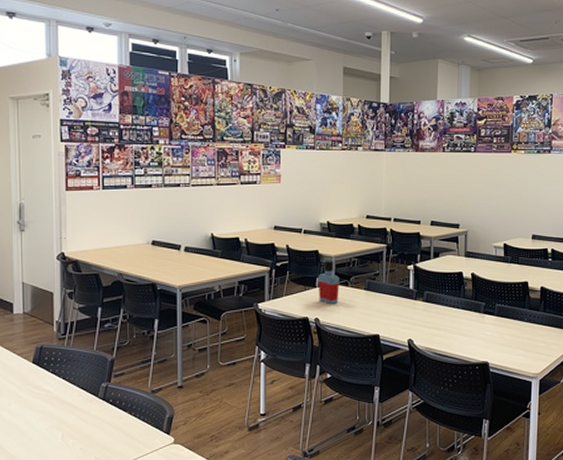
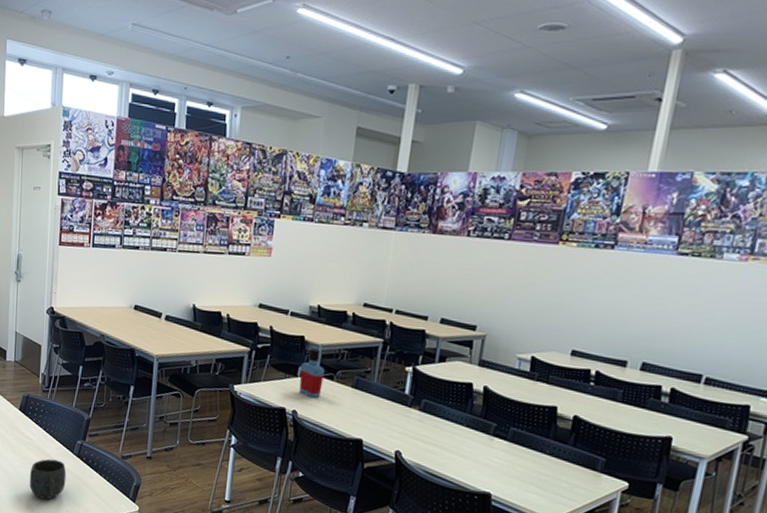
mug: none [49,407,92,452] -> present [29,459,67,500]

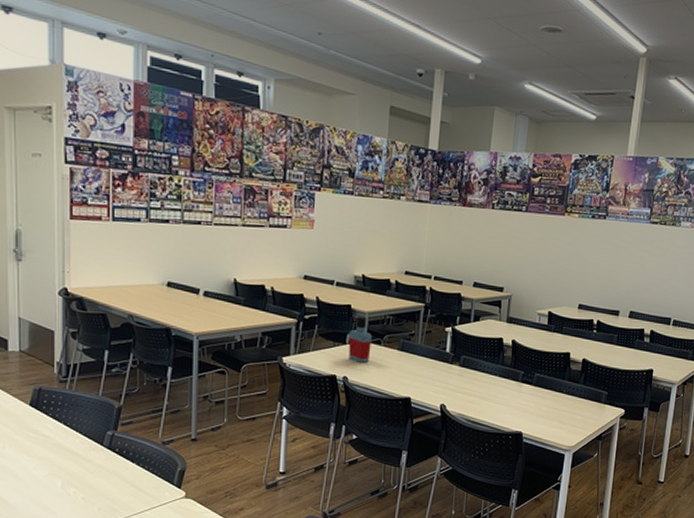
mug: present [29,459,67,500] -> none [48,455,96,501]

